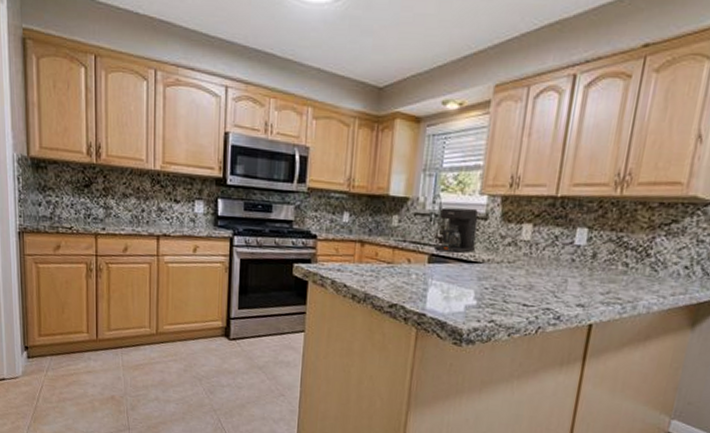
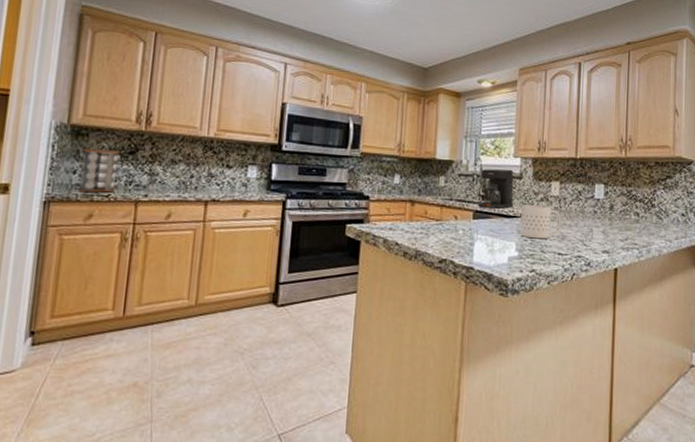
spice rack: none [42,175,78,226] -> present [77,142,121,194]
mug: none [481,249,531,289] -> present [520,205,562,239]

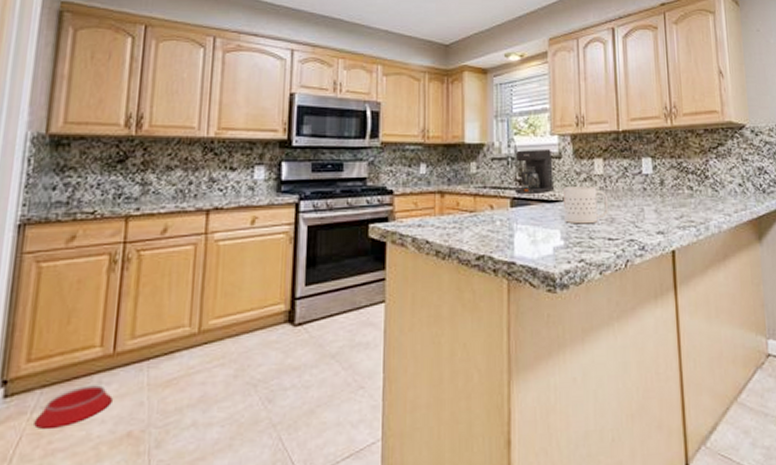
pet bowl: none [57,341,122,374] -> present [34,385,113,429]
spice rack: present [77,142,121,194] -> none [57,152,108,211]

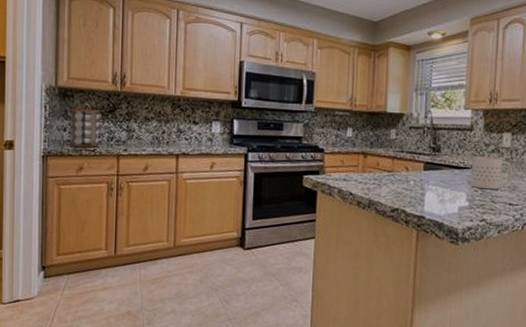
pet bowl: present [34,385,113,429] -> none [65,276,116,303]
spice rack: none [57,152,108,211] -> present [68,102,102,149]
coffee maker: present [515,148,555,194] -> none [429,121,465,160]

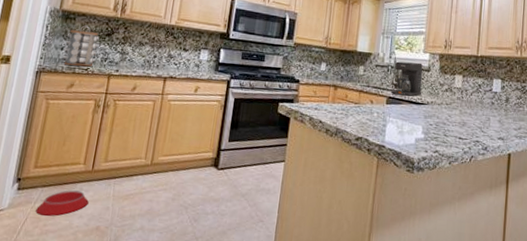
pet bowl: none [65,276,116,303] -> present [36,190,89,216]
coffee maker: none [429,121,465,160] -> present [391,61,423,97]
mug: present [471,156,513,190] -> none [427,94,463,125]

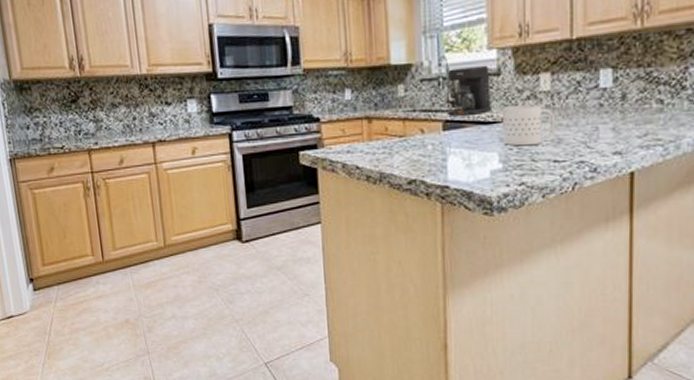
pet bowl: present [36,190,89,216] -> none [59,284,110,314]
spice rack: present [63,25,100,67] -> none [28,94,69,147]
mug: none [427,94,463,125] -> present [501,105,556,147]

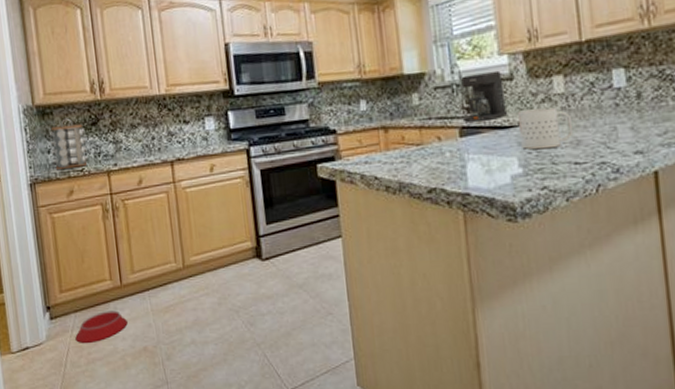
spice rack: none [28,94,69,147] -> present [50,118,89,171]
pet bowl: none [59,284,110,314] -> present [75,310,128,343]

